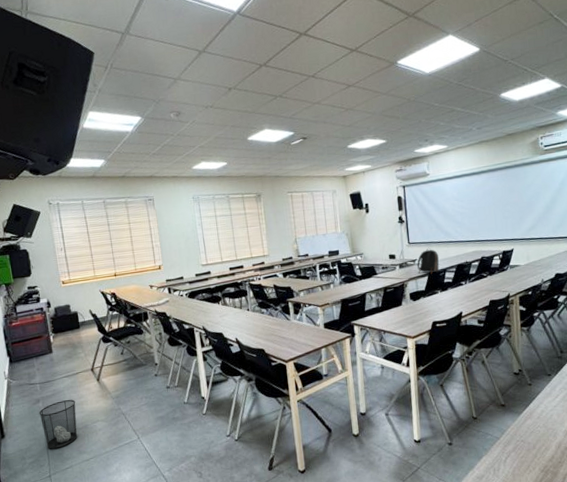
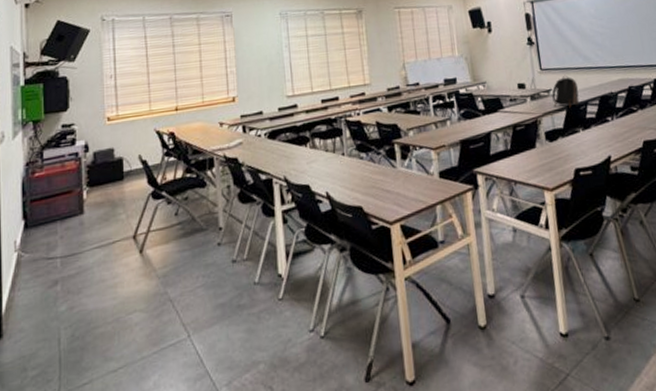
waste bin: present [39,399,77,449] -> none [55,280,107,355]

